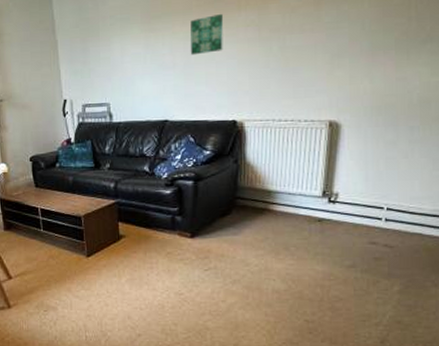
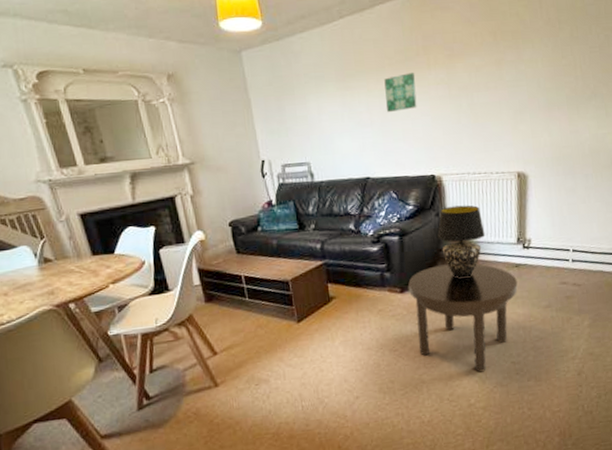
side table: none [200,213,319,327] -> present [408,264,518,373]
table lamp: none [235,153,287,228] -> present [437,205,485,278]

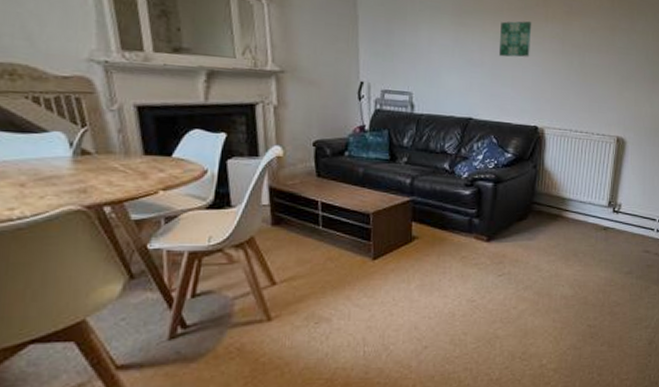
side table: present [408,264,518,373] -> none [496,218,603,333]
table lamp: present [437,205,485,278] -> none [532,160,579,234]

